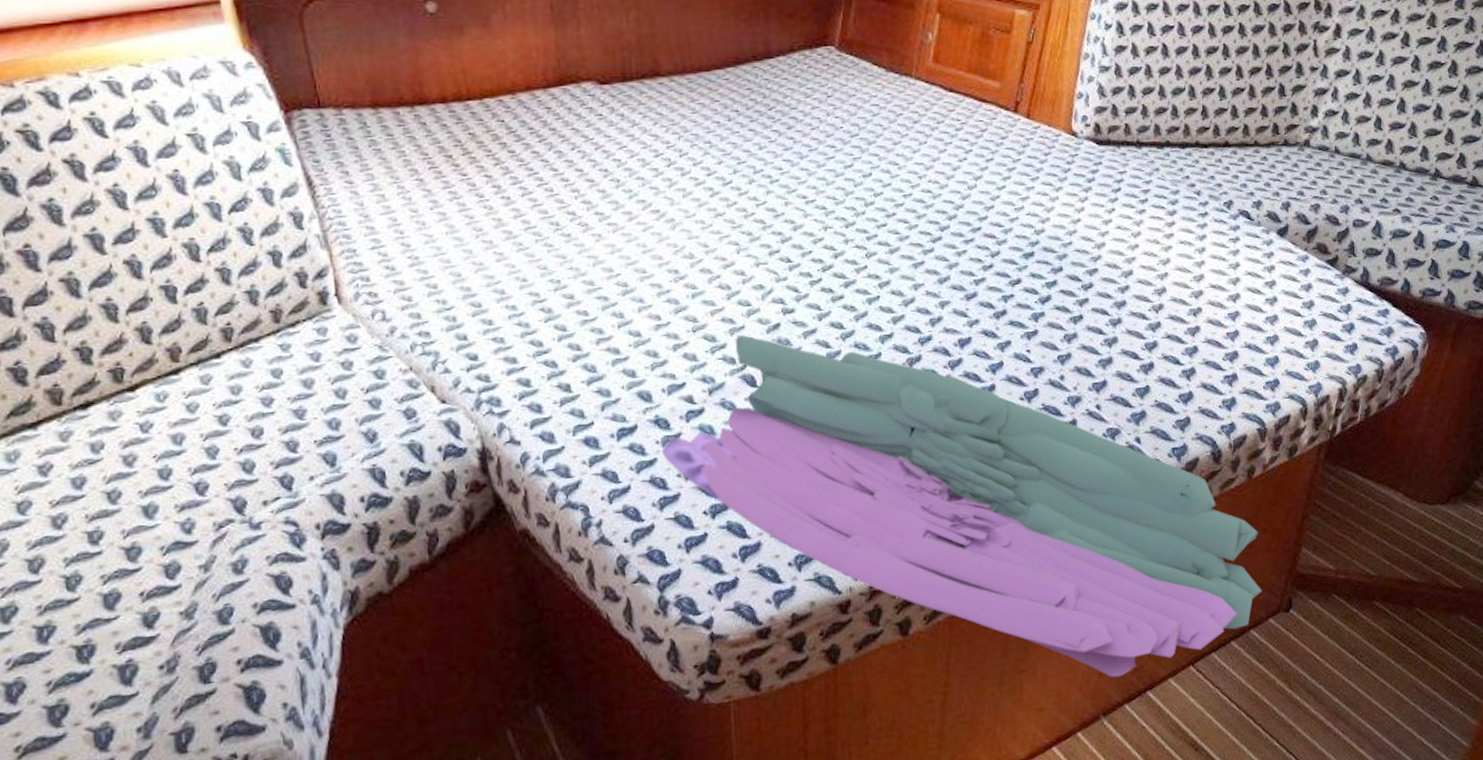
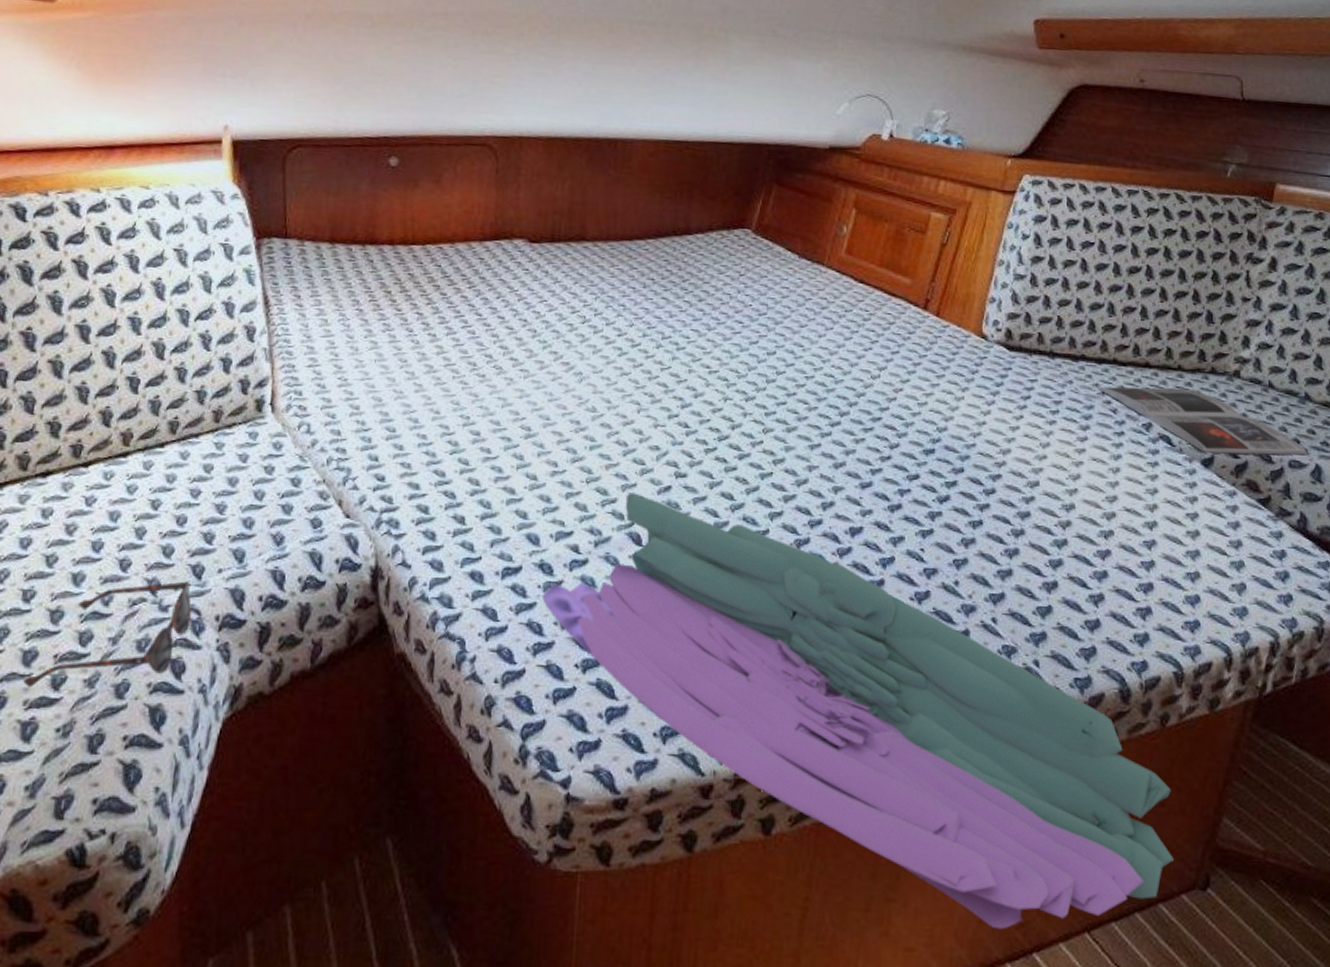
sunglasses: none [110,494,289,631] -> present [23,581,192,688]
magazine: none [1183,163,1369,223] -> present [1098,386,1308,456]

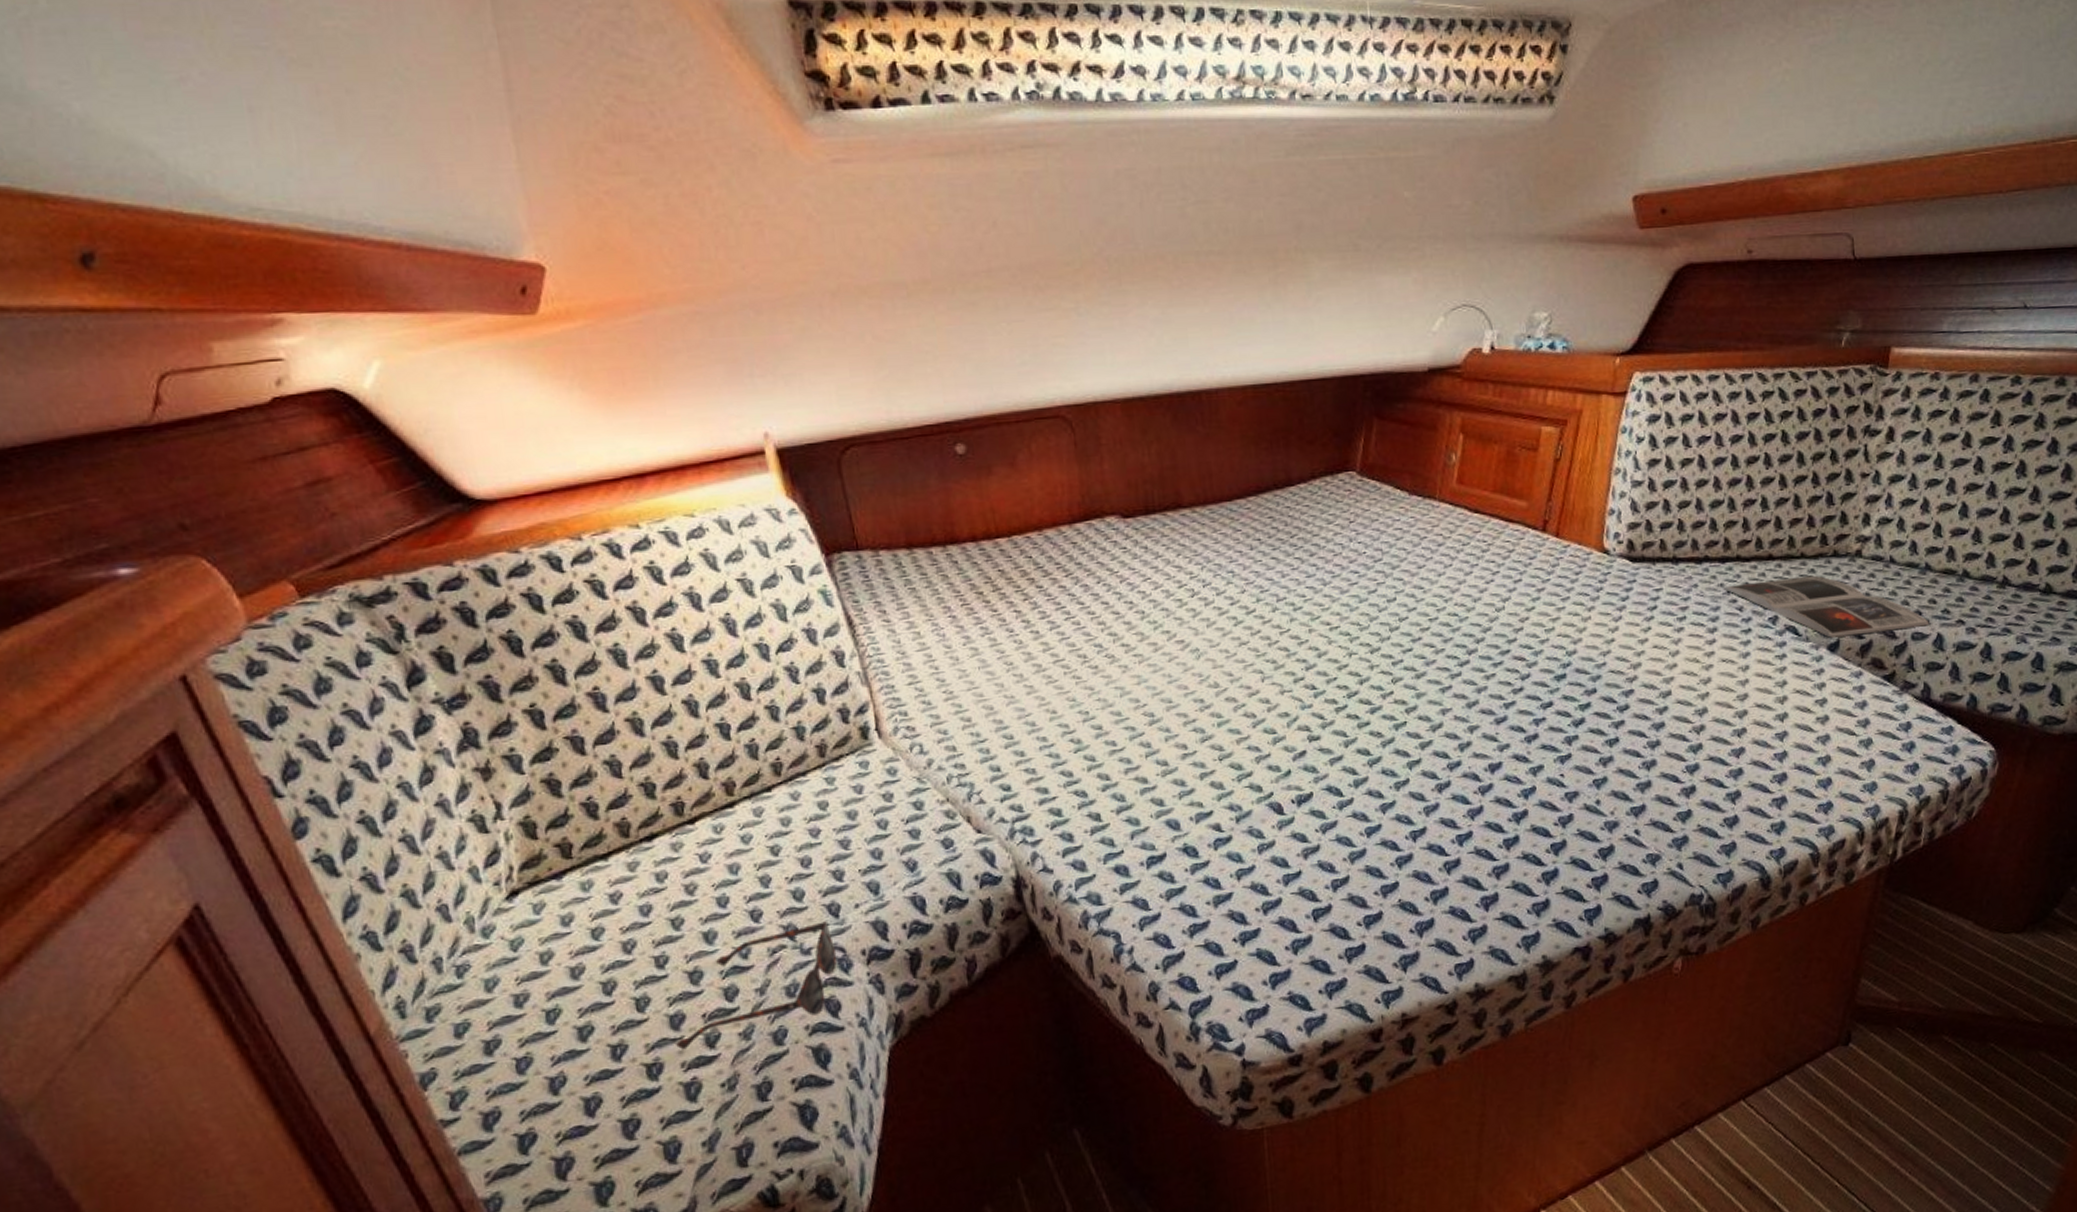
towel: present [541,492,1173,930] -> none [1190,763,1818,1112]

